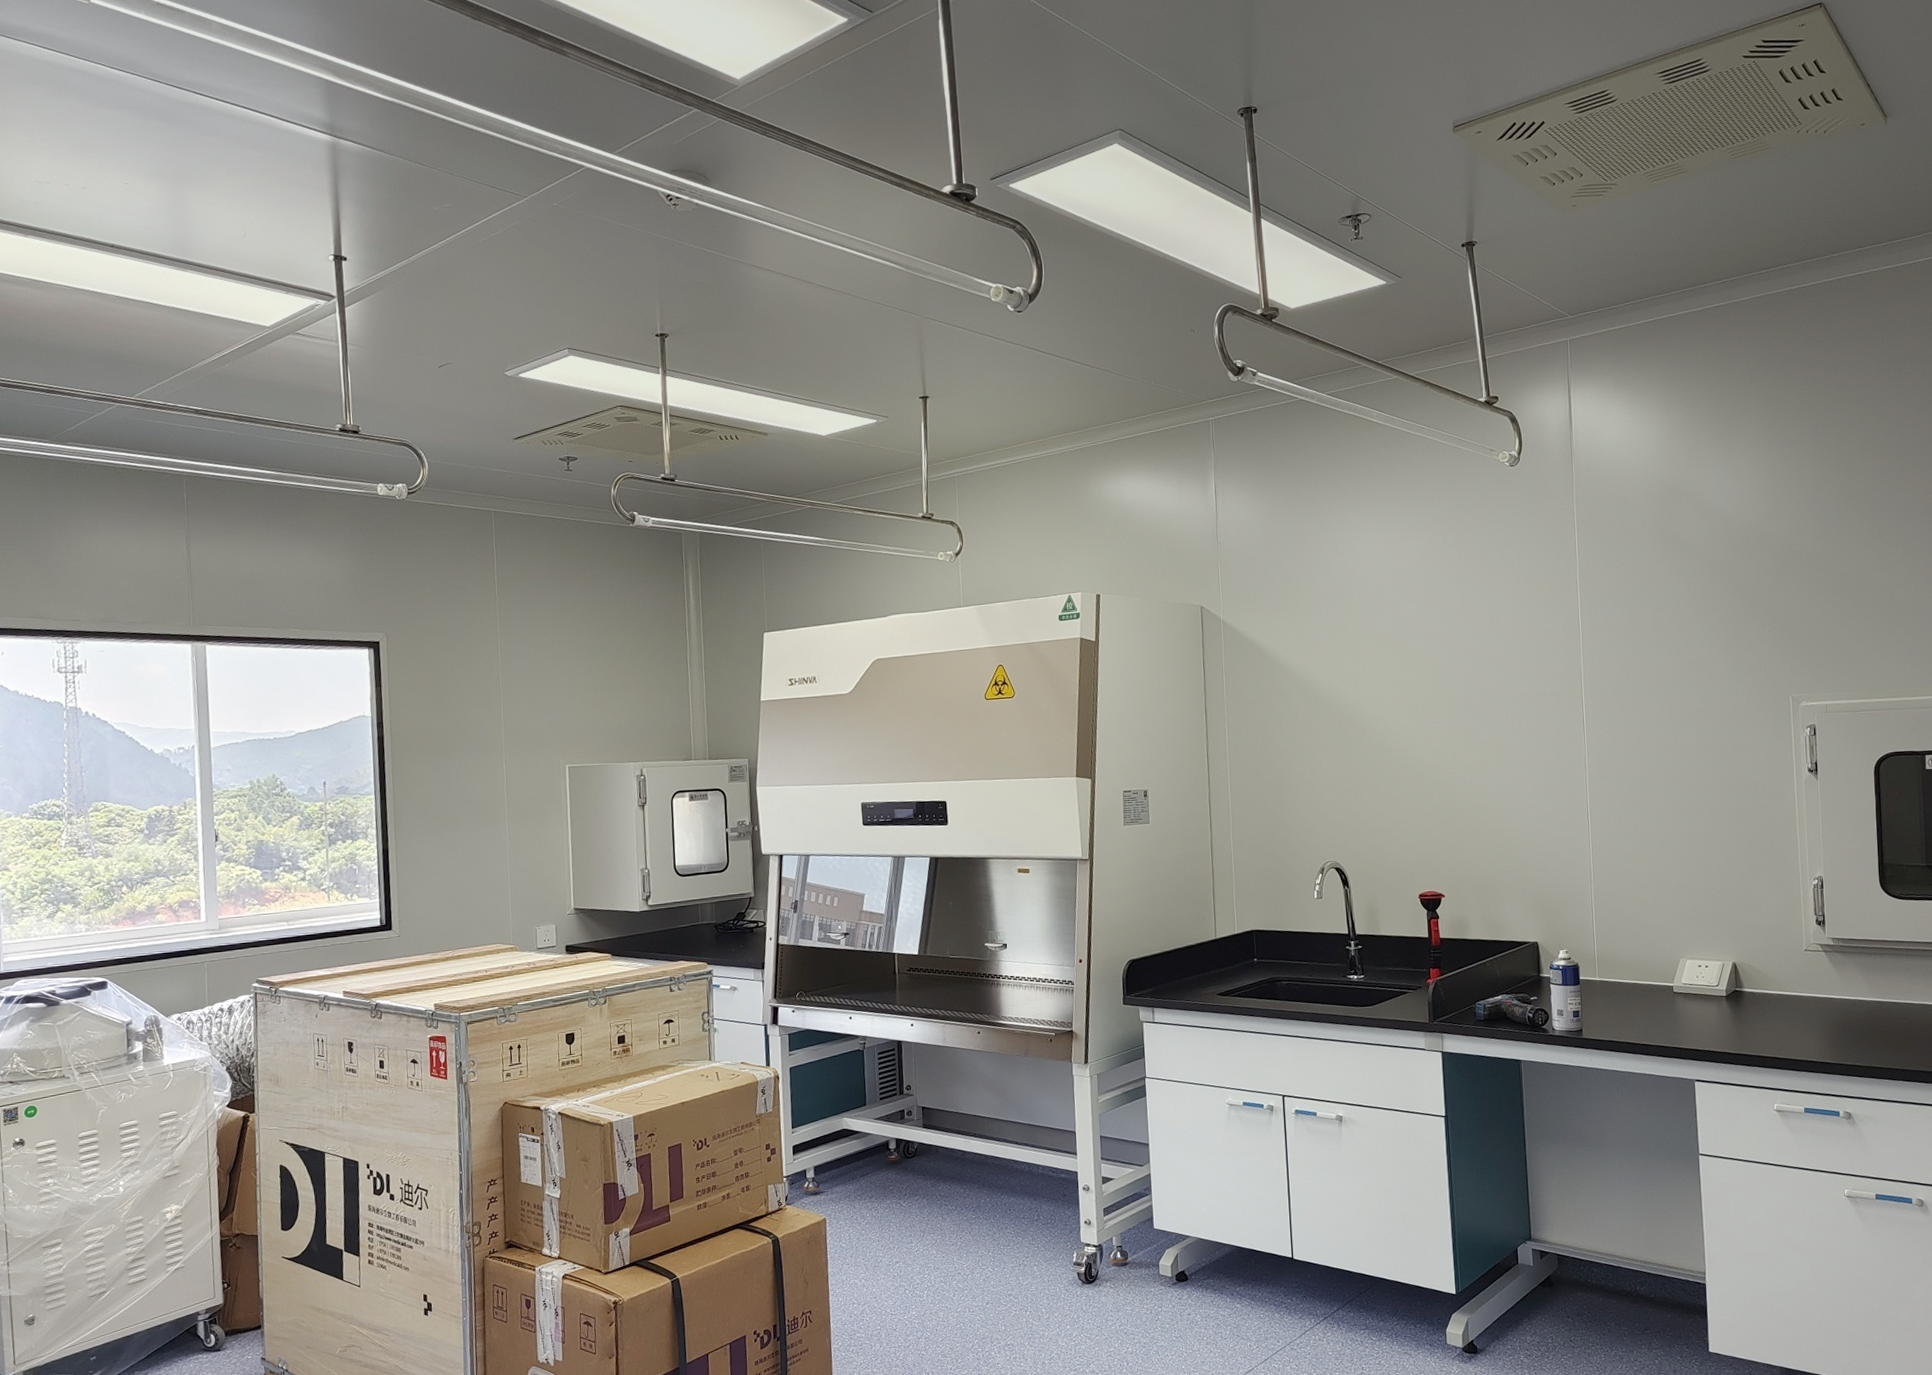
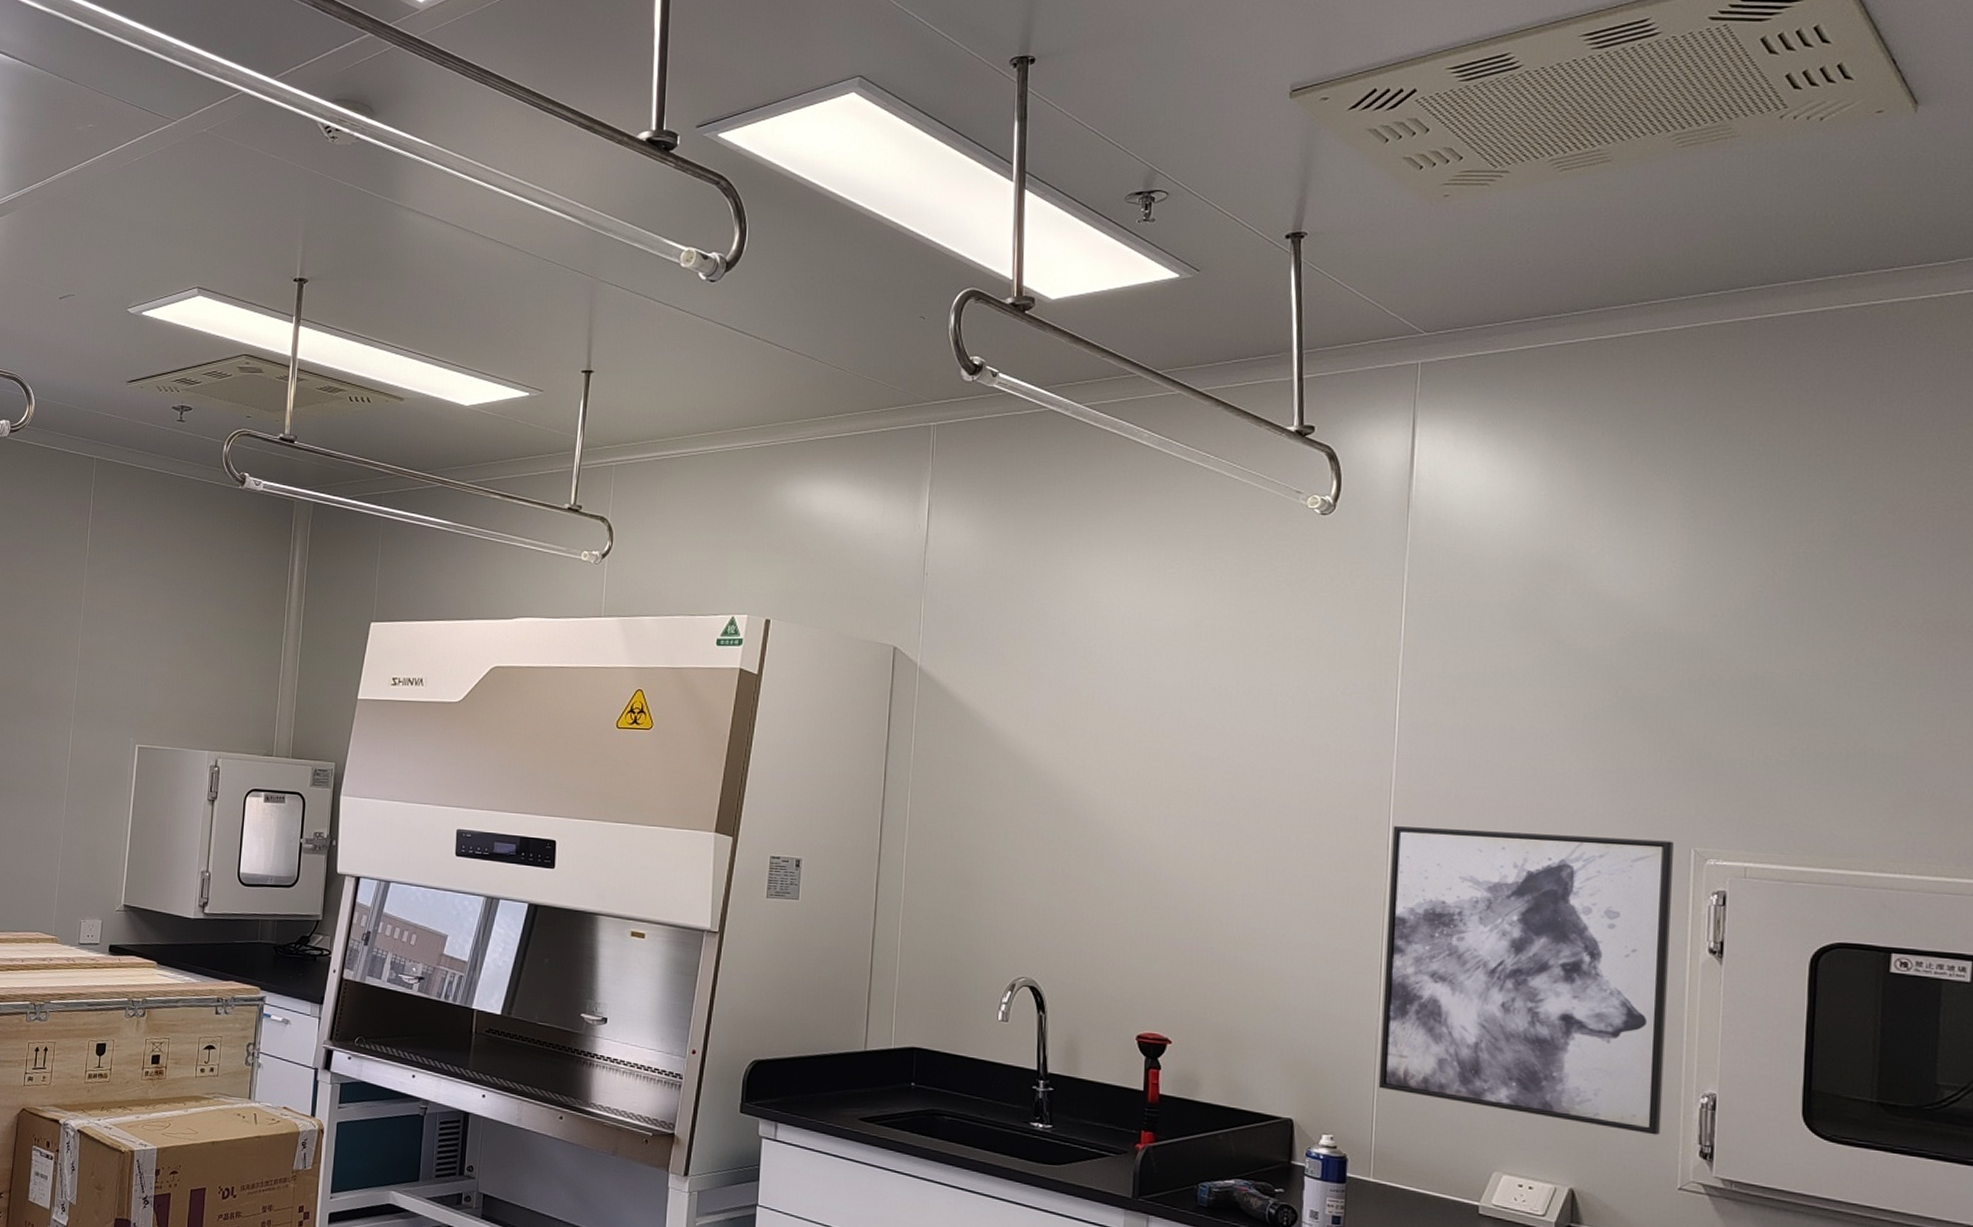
wall art: none [1585,691,1789,913] -> present [1378,826,1673,1136]

